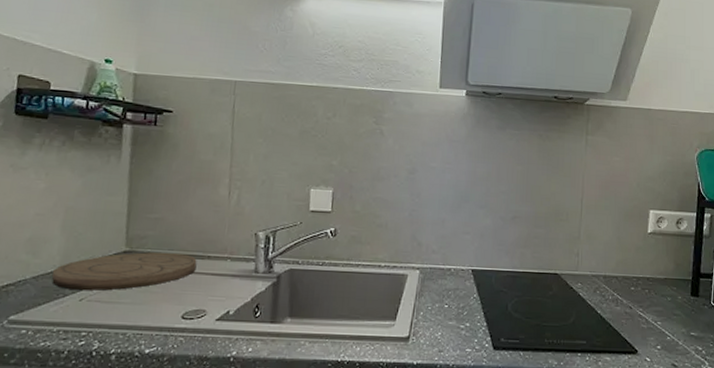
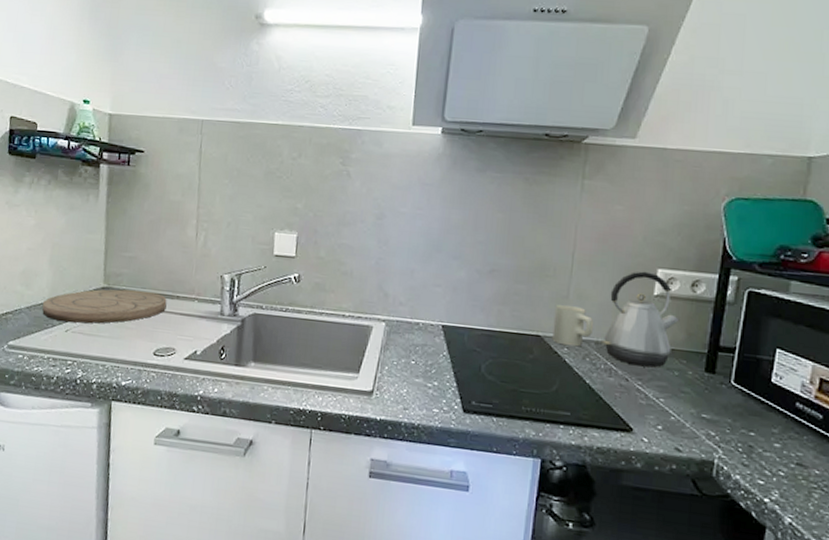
cup: none [568,244,602,282] -> present [552,304,594,347]
kettle: none [608,212,669,295] -> present [600,271,680,368]

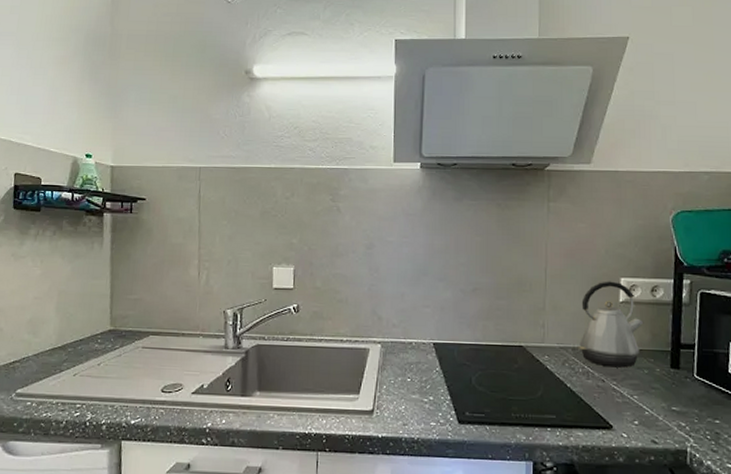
cutting board: present [42,289,167,324] -> none [50,330,173,366]
cup: present [552,304,594,347] -> none [533,315,570,354]

